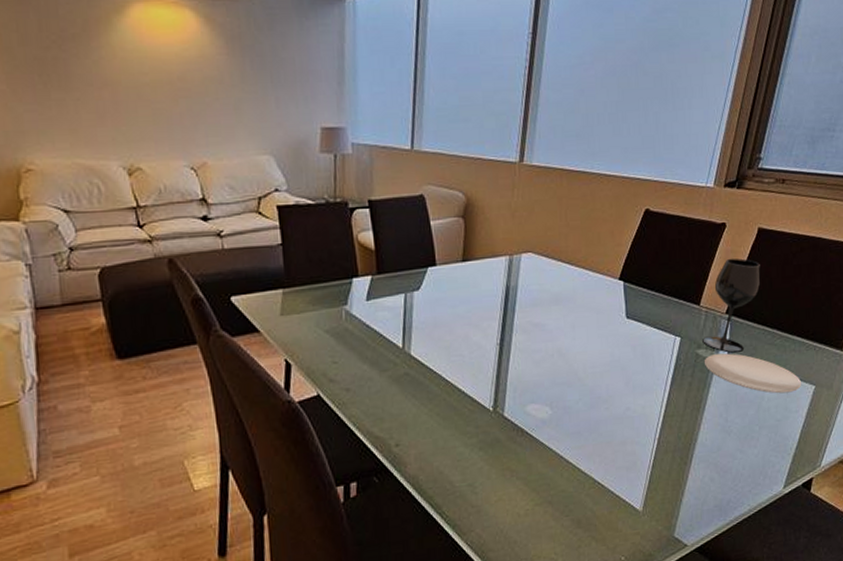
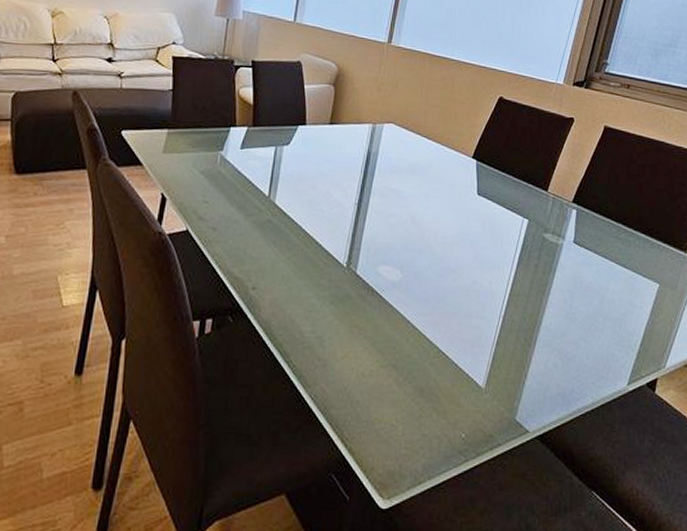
wineglass: present [702,258,761,353] -> none [549,150,607,241]
plate: present [704,353,802,394] -> none [550,240,646,288]

